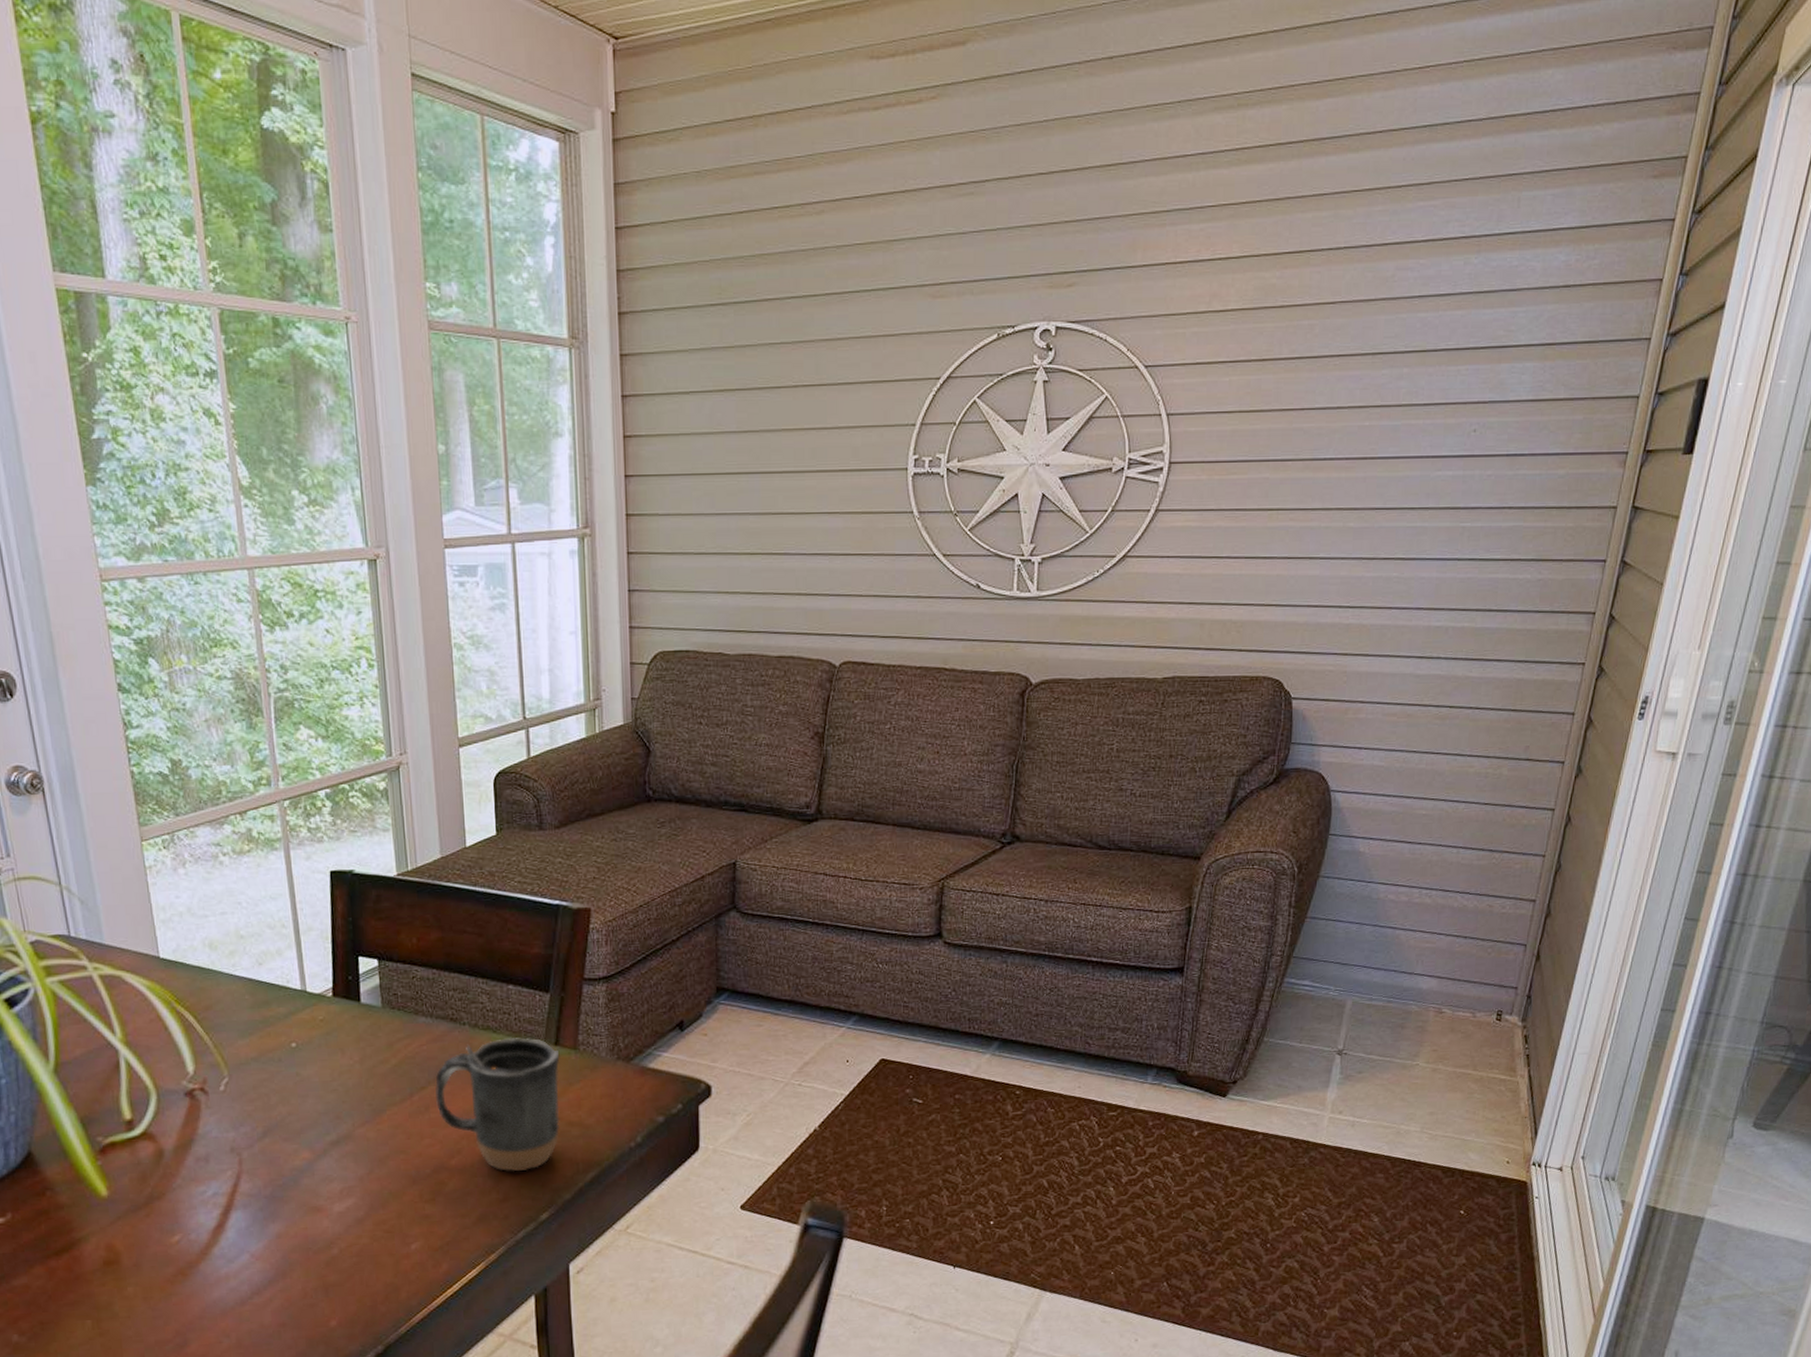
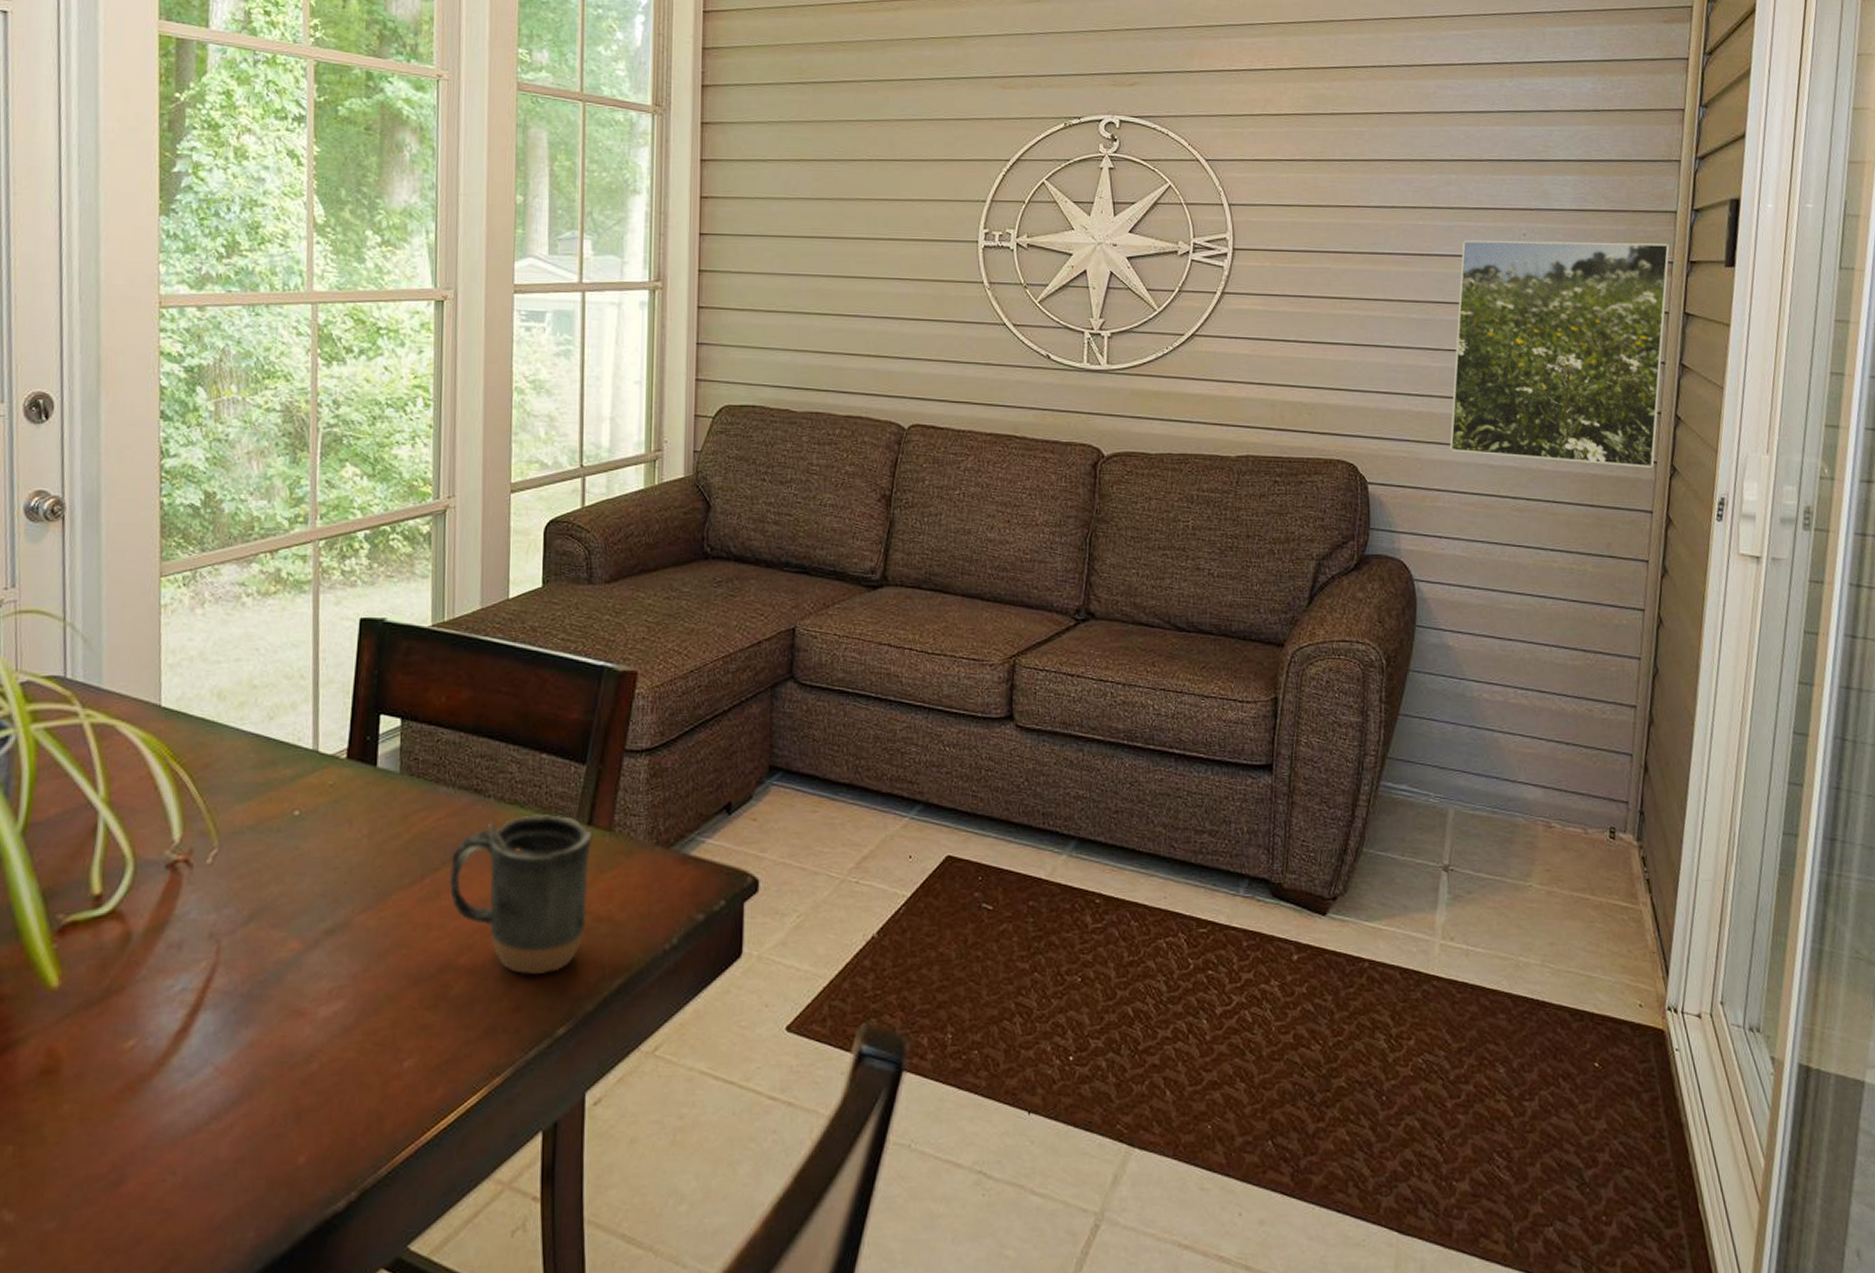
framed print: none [1376,431,1627,670] -> present [1449,240,1670,468]

